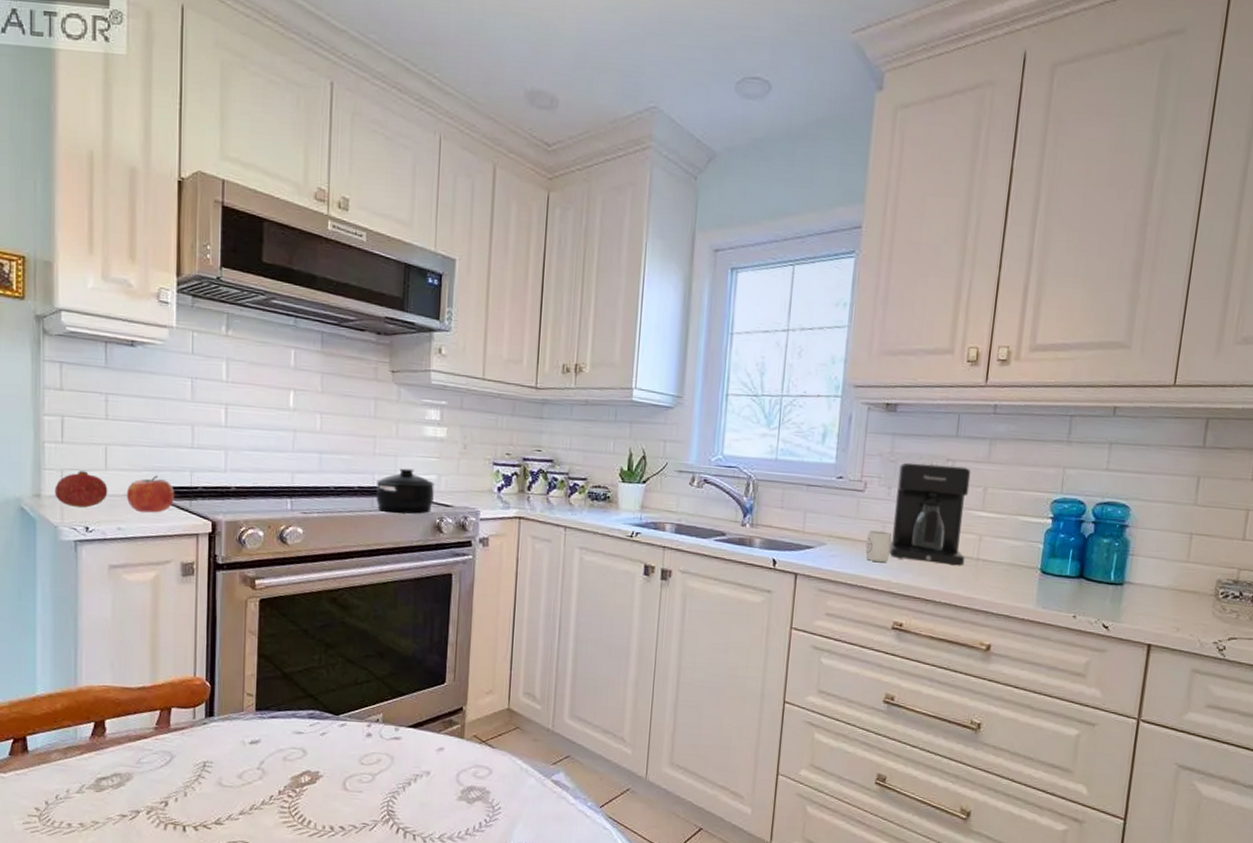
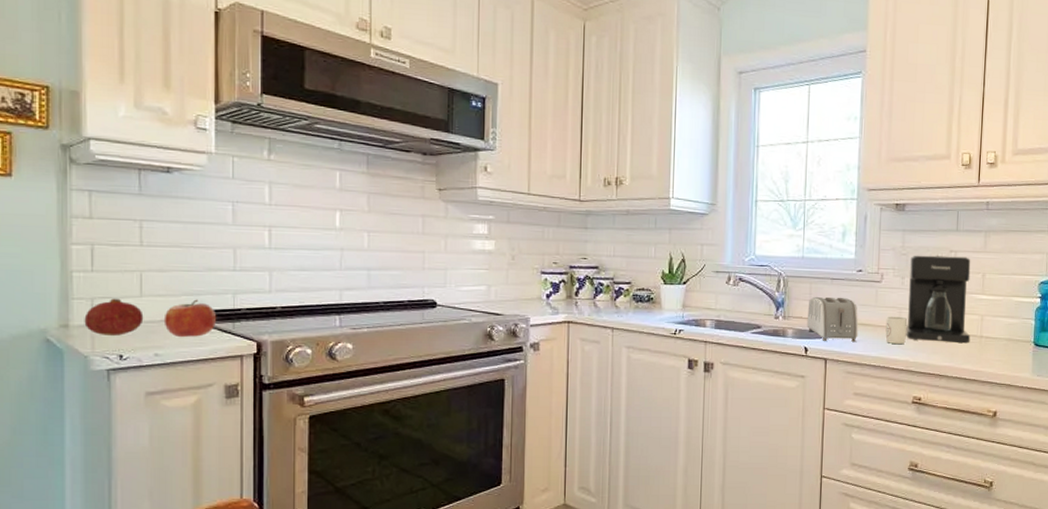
saucepan: present [376,468,434,514] -> none [427,281,484,324]
toaster: none [777,503,836,558] -> present [807,296,859,343]

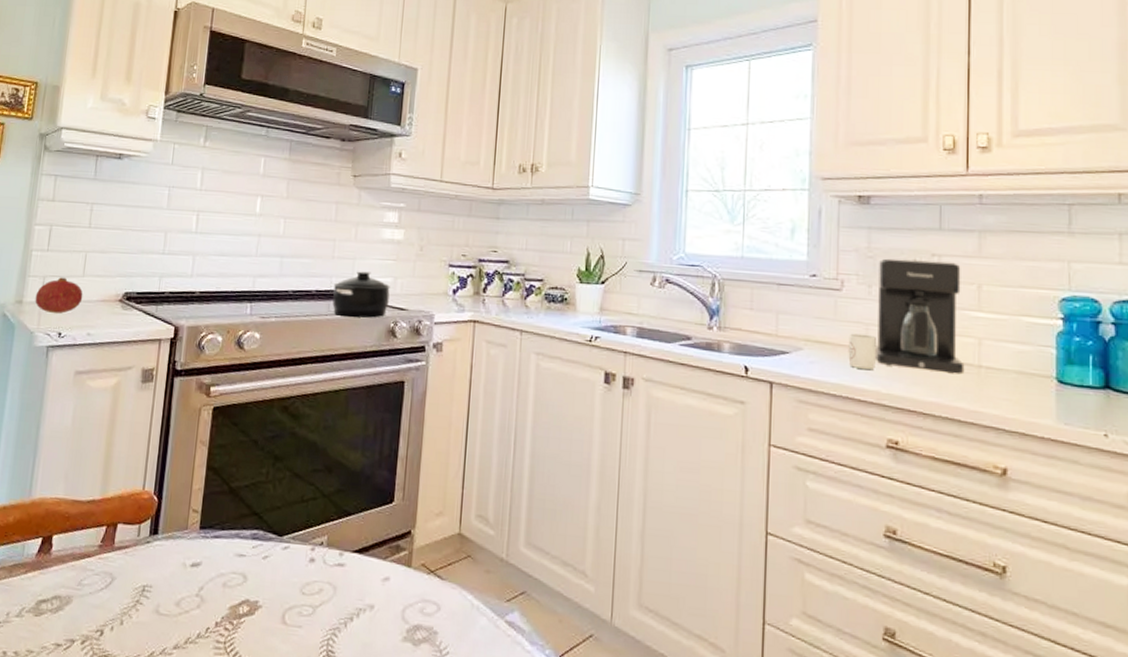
fruit: present [163,299,217,338] -> none [98,281,144,319]
saucepan: none [427,281,484,324] -> present [332,271,390,318]
toaster: present [807,296,859,343] -> none [747,304,813,364]

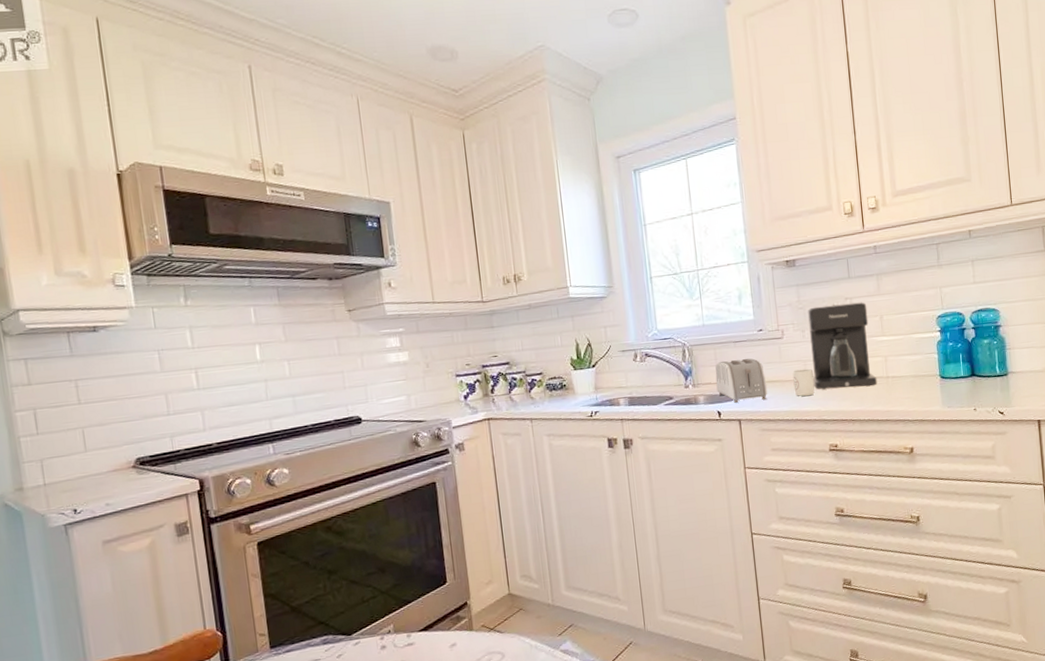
fruit: present [35,277,83,314] -> none [36,456,92,493]
saucepan: present [332,271,390,318] -> none [351,394,407,438]
toaster: none [747,304,813,364] -> present [715,358,768,404]

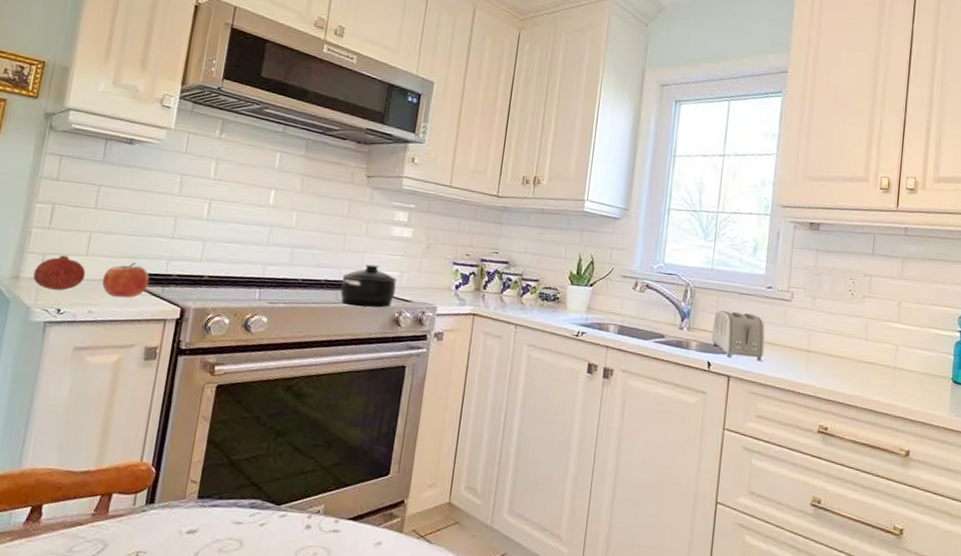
fruit: none [36,456,92,493] -> present [33,255,86,291]
fruit: none [109,447,159,486] -> present [102,262,150,298]
saucepan: none [351,394,407,438] -> present [340,264,397,307]
mug: present [792,368,815,397] -> none [792,337,817,369]
coffee maker: present [807,302,878,390] -> none [814,276,887,374]

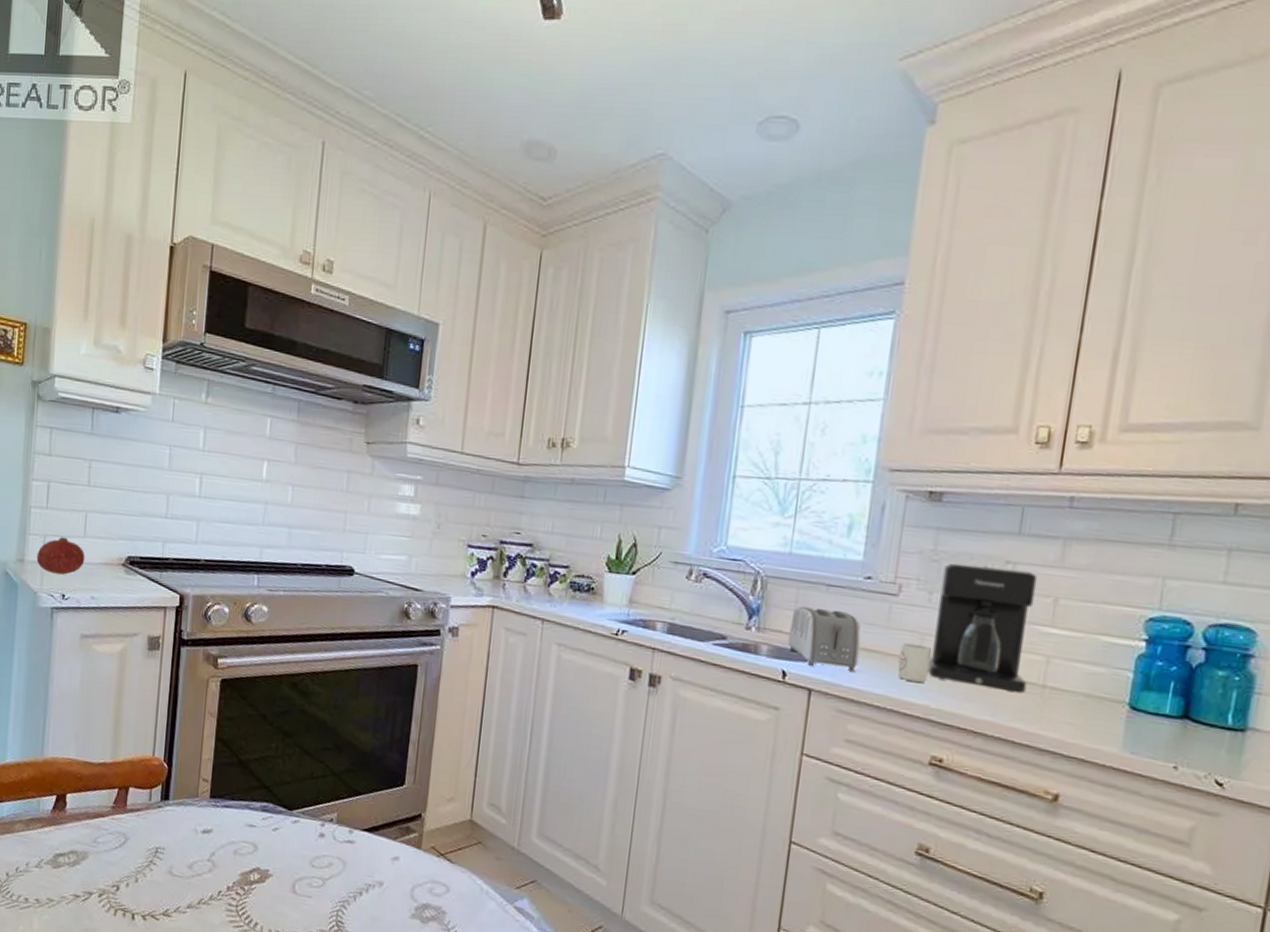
fruit: present [102,262,150,298] -> none [101,544,147,584]
saucepan: present [340,264,397,307] -> none [343,547,404,597]
mug: none [792,337,817,369] -> present [897,642,932,683]
coffee maker: none [814,276,887,374] -> present [928,563,1038,694]

